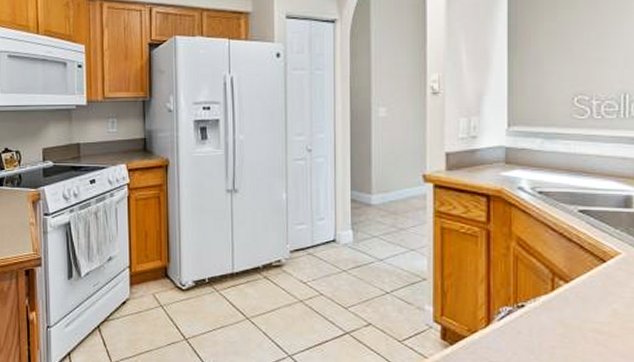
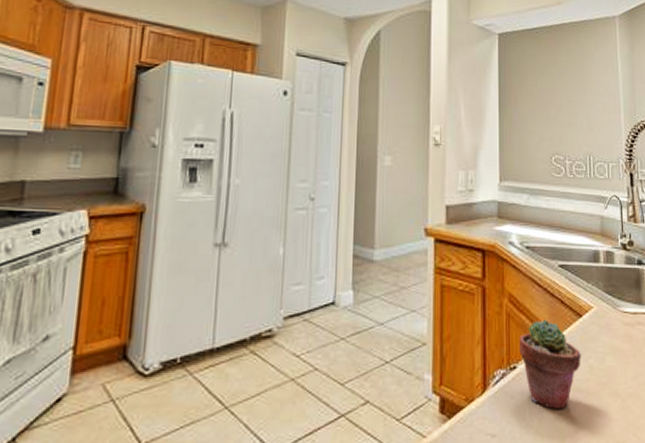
potted succulent: none [529,263,603,347] -> present [519,319,581,409]

